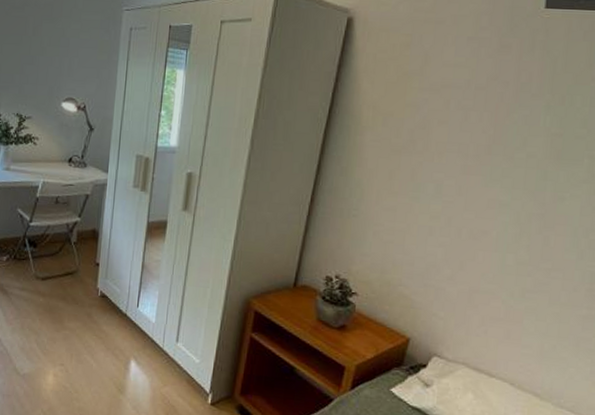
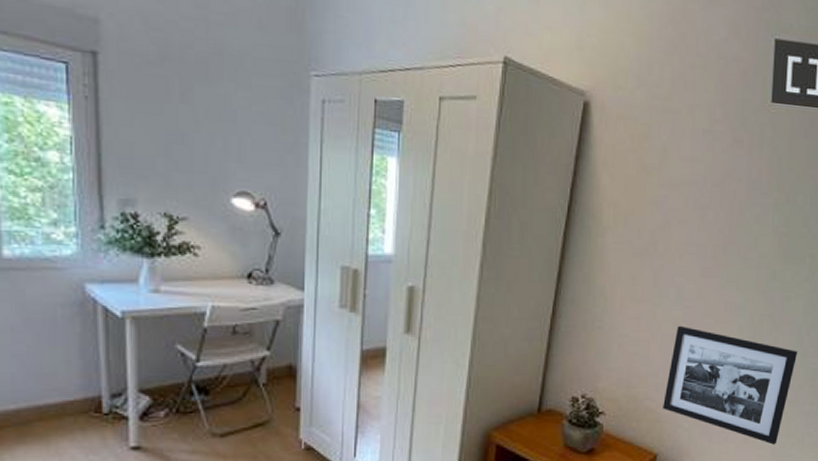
picture frame: none [417,218,573,345] -> present [663,325,798,445]

